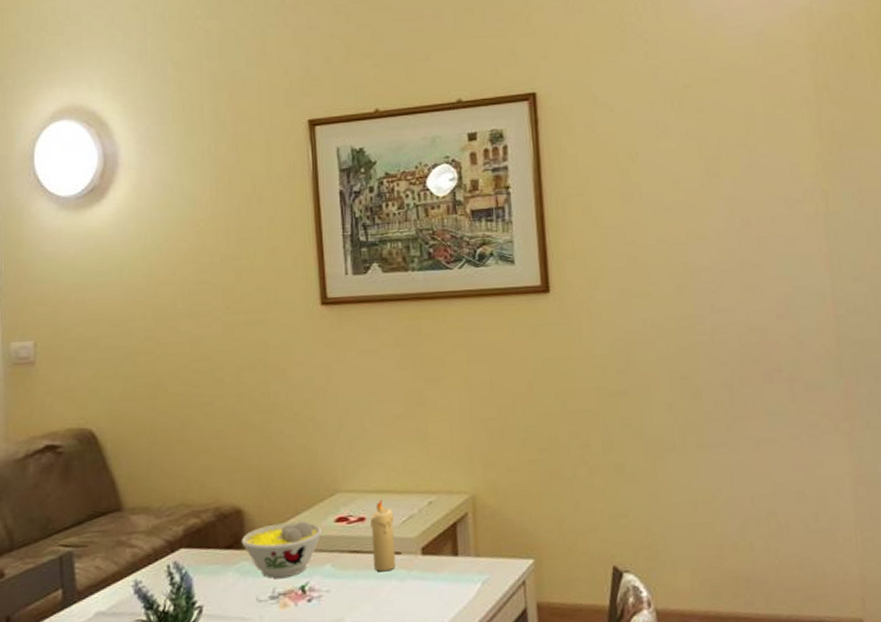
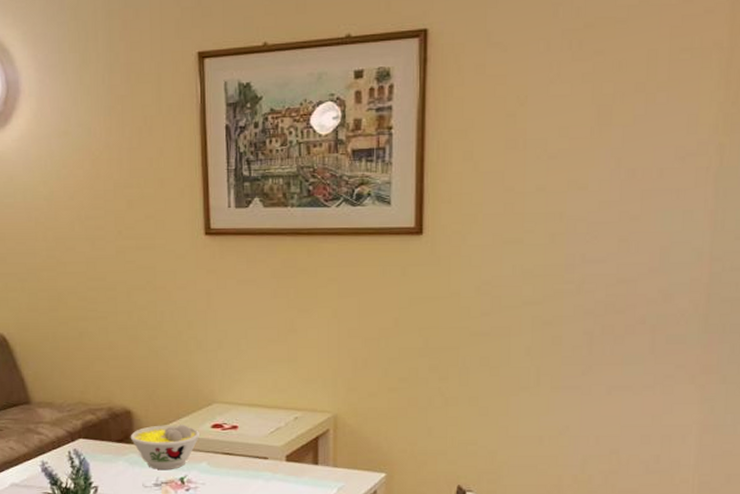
candle: present [370,500,396,572] -> none [242,412,263,472]

